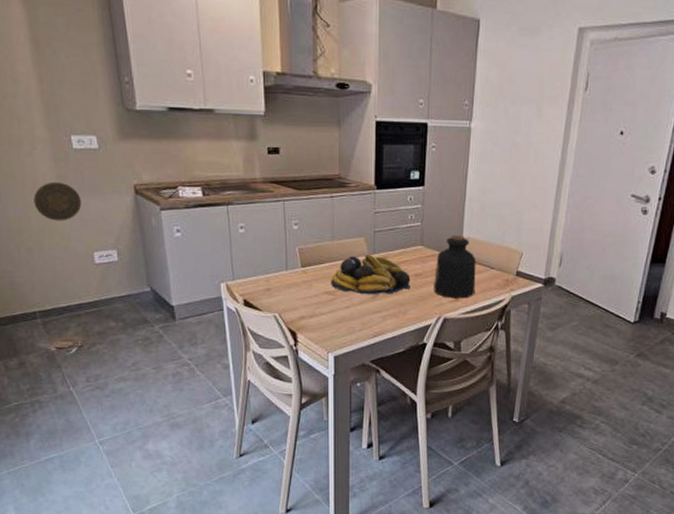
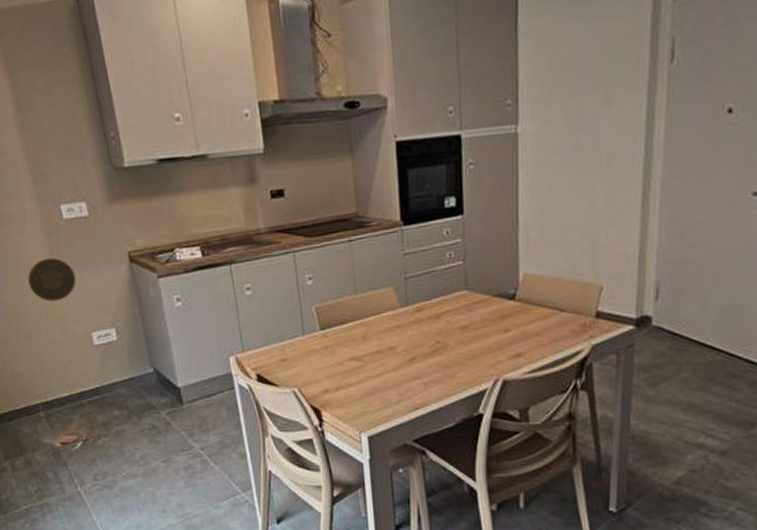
fruit bowl: present [331,253,411,294] -> none [356,306,456,357]
bottle: present [434,235,477,299] -> none [486,271,542,354]

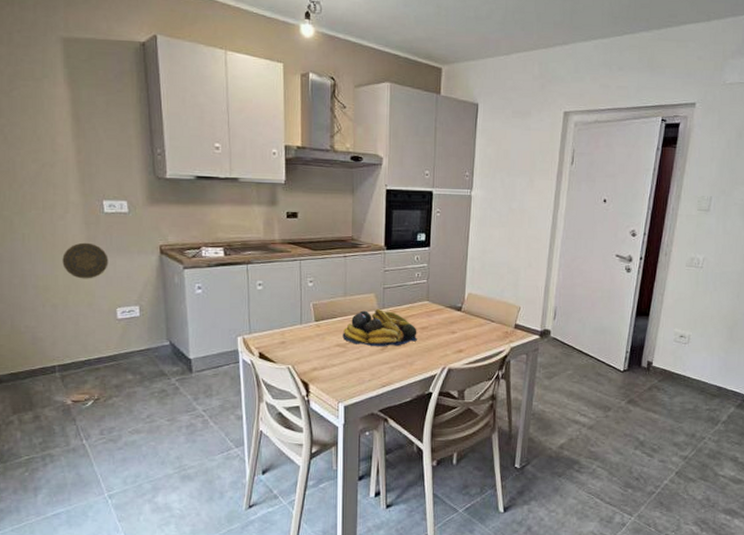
fruit bowl: none [356,306,456,357] -> present [342,308,417,346]

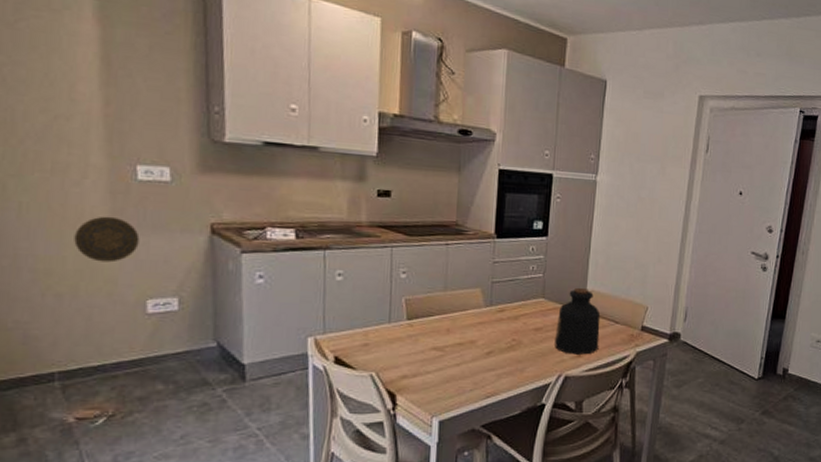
fruit bowl: present [342,308,417,346] -> none [440,305,530,350]
bottle: none [439,291,478,350] -> present [555,287,601,355]

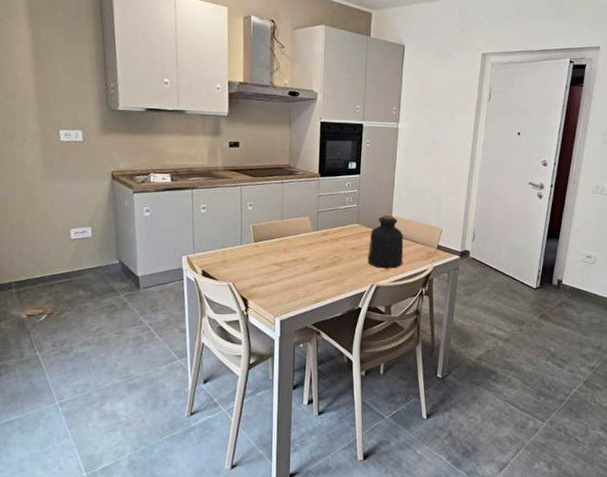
decorative plate: present [74,216,140,263] -> none [20,168,64,202]

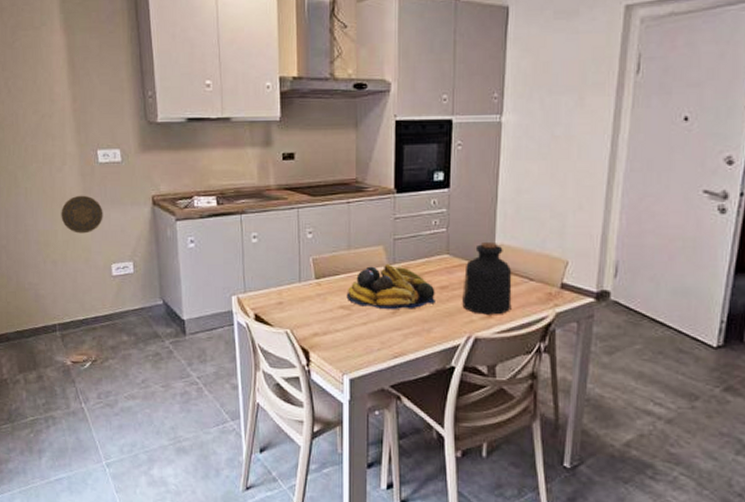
decorative plate: none [20,168,64,202] -> present [61,195,103,234]
fruit bowl: none [279,230,348,265] -> present [346,263,435,309]

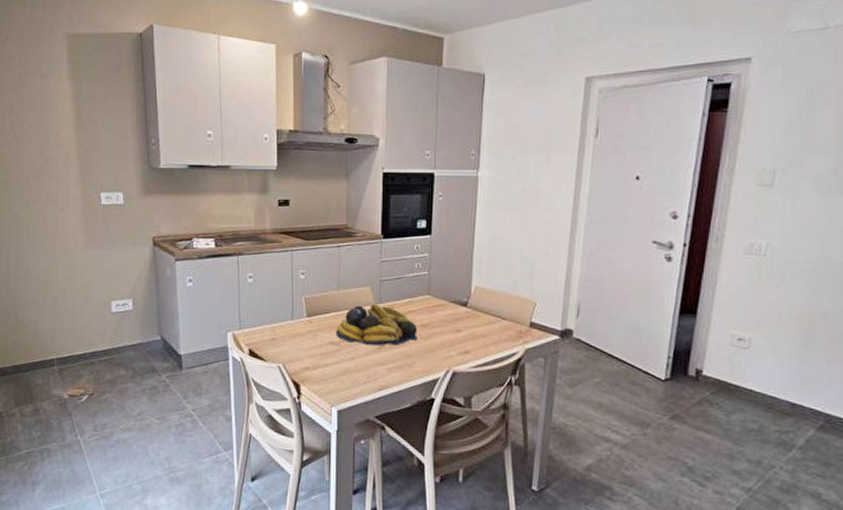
decorative plate: present [61,195,103,234] -> none [62,235,105,272]
bottle: present [462,241,512,315] -> none [442,284,487,351]

